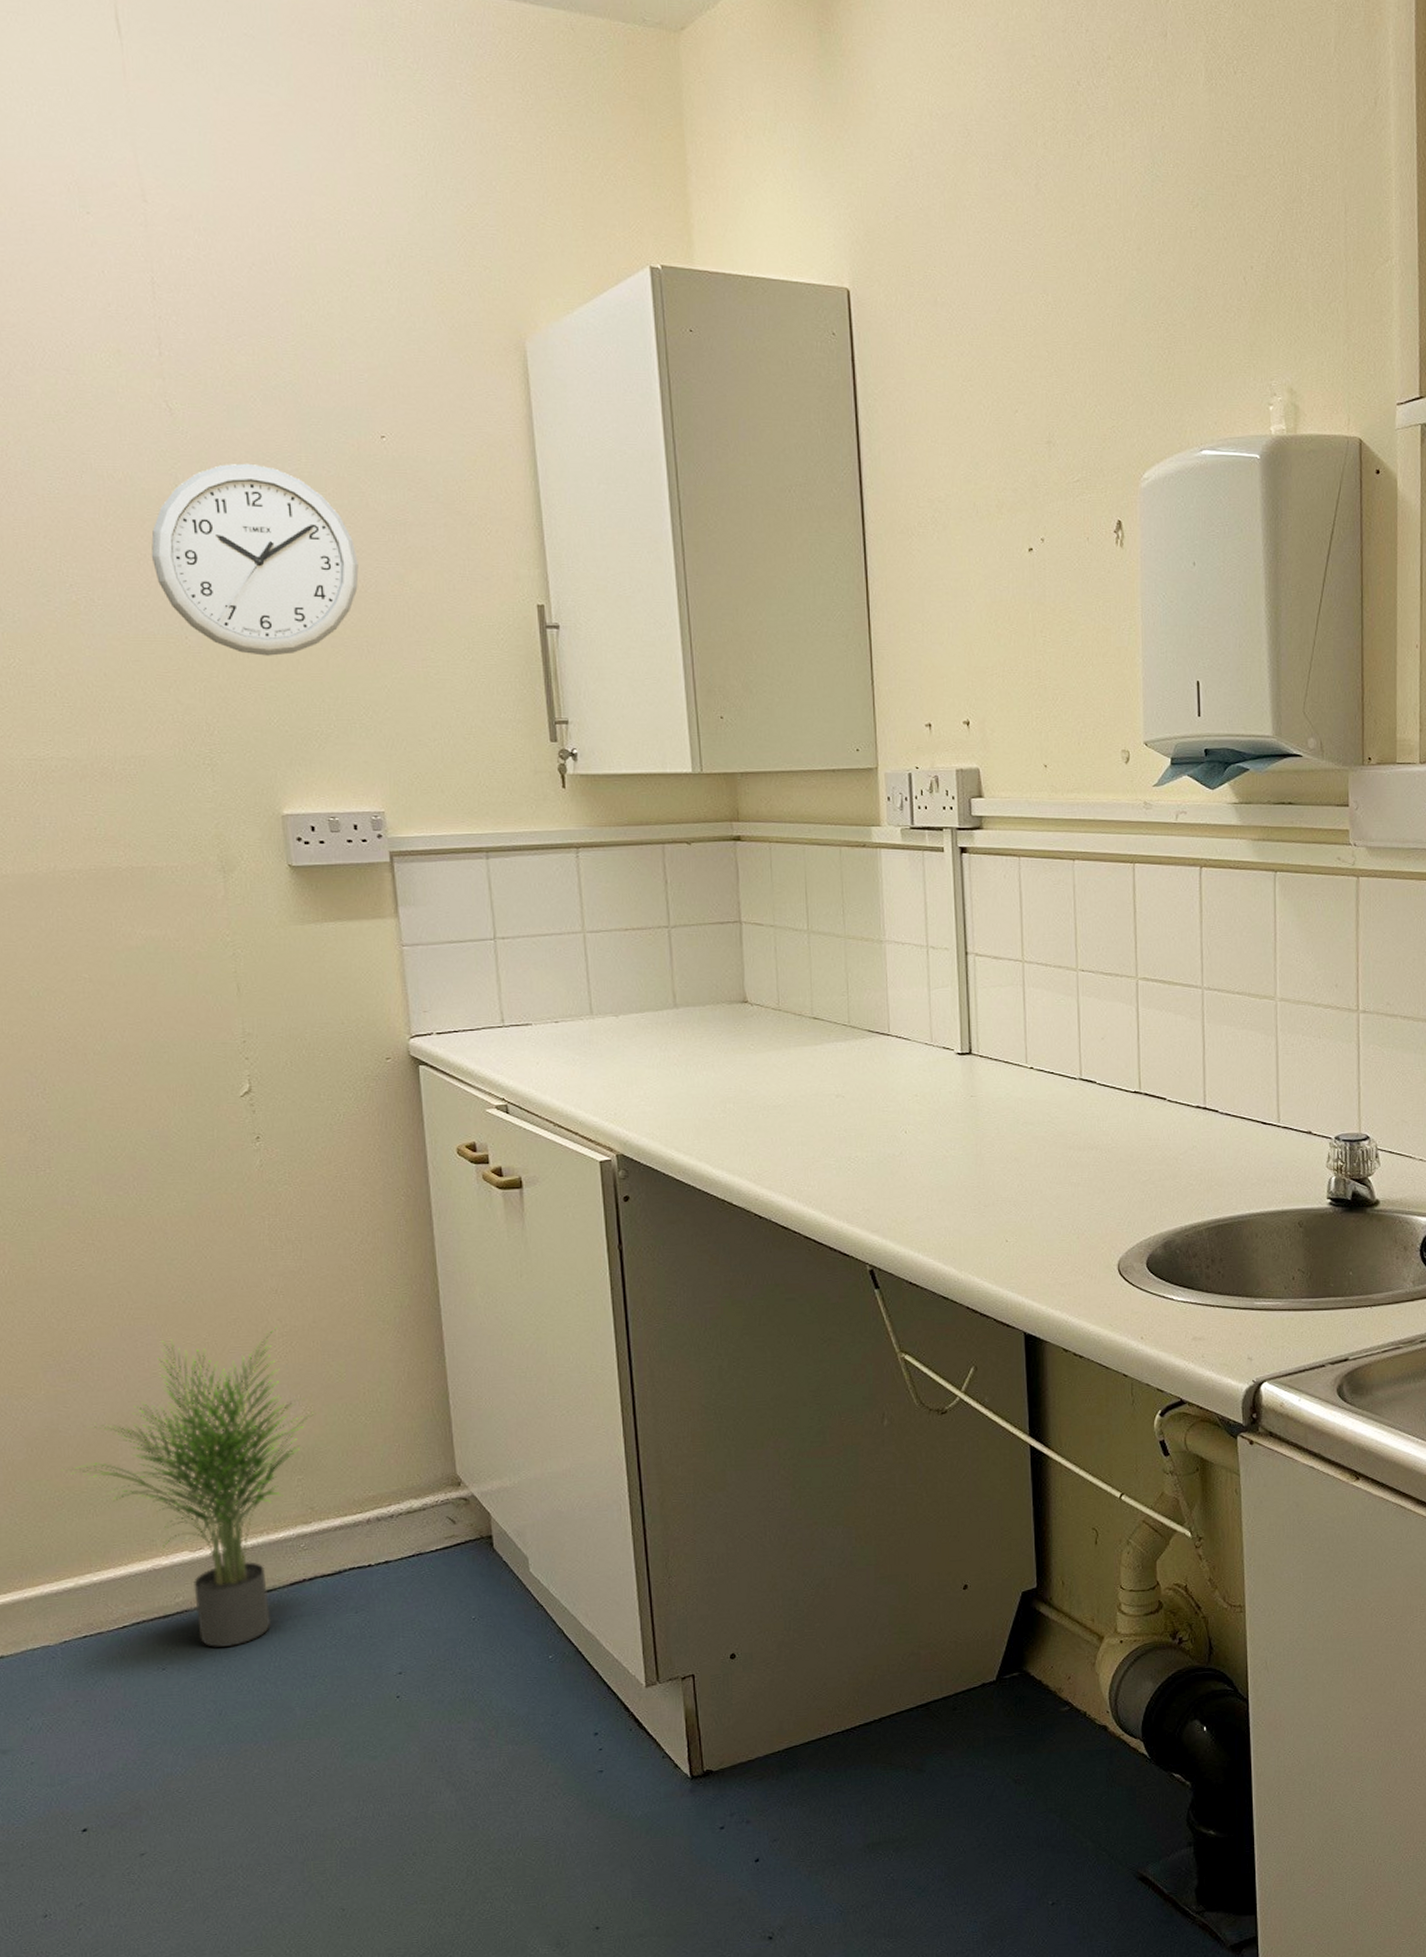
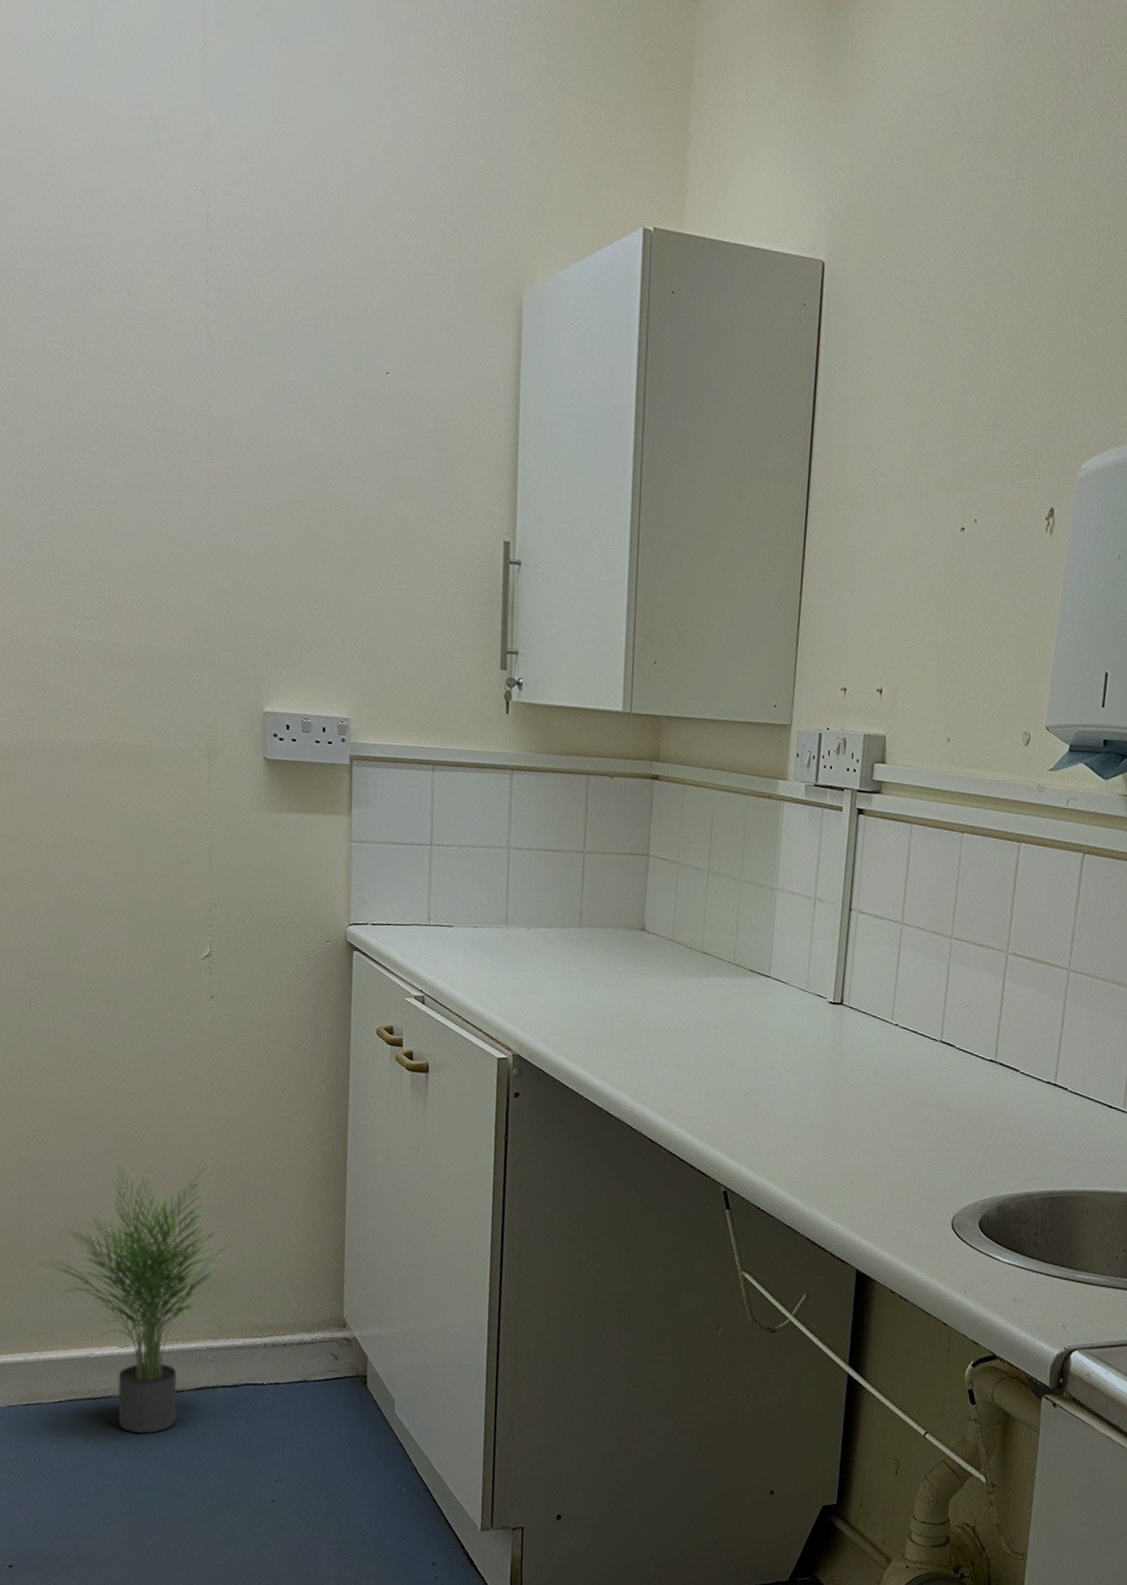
wall clock: present [151,463,359,656] -> none [179,388,354,567]

